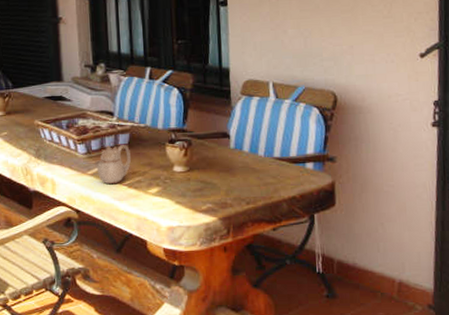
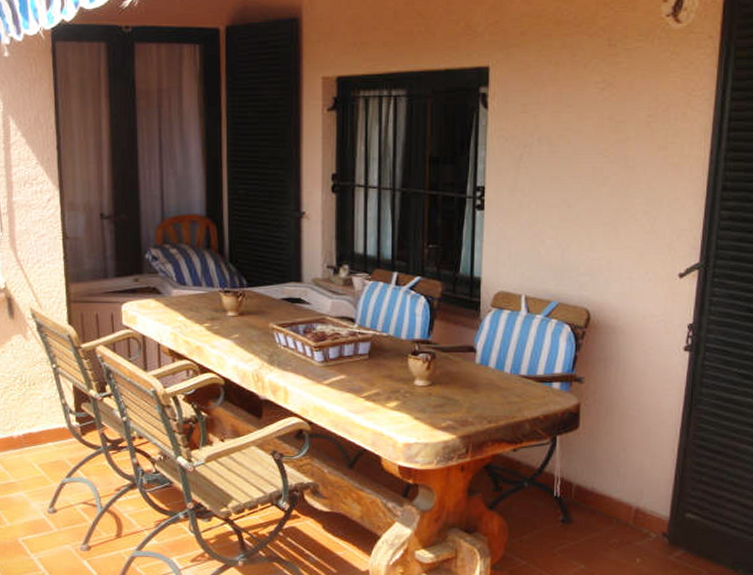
teapot: present [94,145,131,185] -> none [330,354,370,396]

